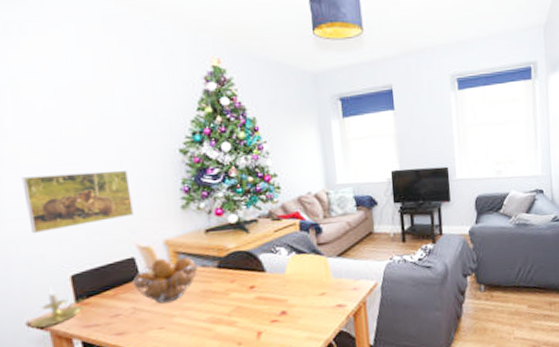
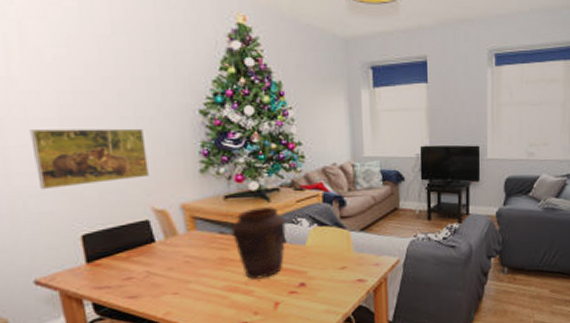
candle holder: present [29,284,86,329] -> none [37,243,98,288]
fruit basket: present [132,257,197,304] -> none [147,222,215,269]
vase: none [212,238,266,310] -> present [231,207,286,279]

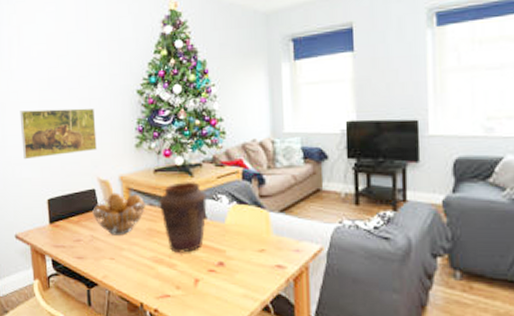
fruit basket: none [147,222,215,269] -> present [92,192,145,235]

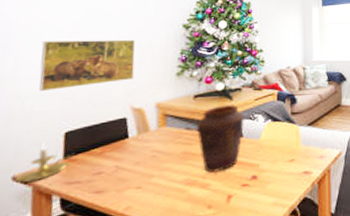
candle holder: none [17,205,57,242] -> present [14,140,75,184]
fruit basket: present [92,192,145,235] -> none [120,119,182,163]

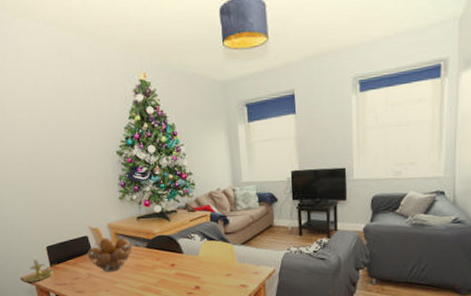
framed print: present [39,39,136,92] -> none [11,168,86,215]
fruit basket: none [120,119,182,163] -> present [87,237,132,272]
vase: present [196,105,244,173] -> none [143,225,184,282]

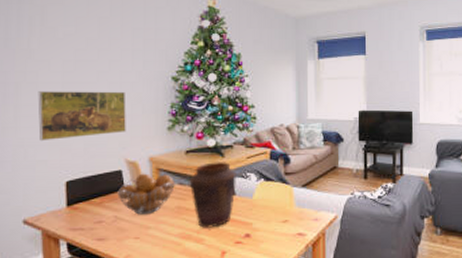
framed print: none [11,168,86,215] -> present [38,91,126,141]
candle holder: present [22,252,57,283] -> none [25,188,76,227]
vase: none [143,225,184,282] -> present [189,162,236,228]

